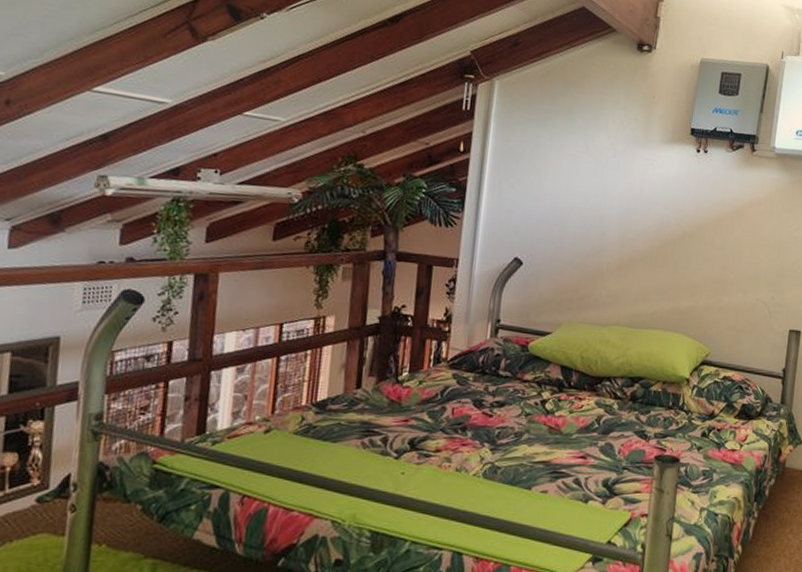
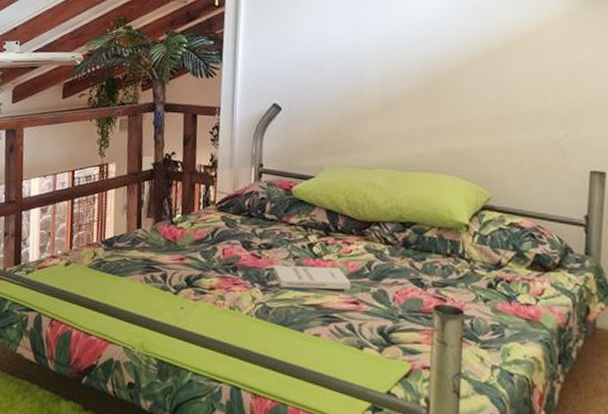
books: none [503,422,581,452] -> present [272,265,351,296]

